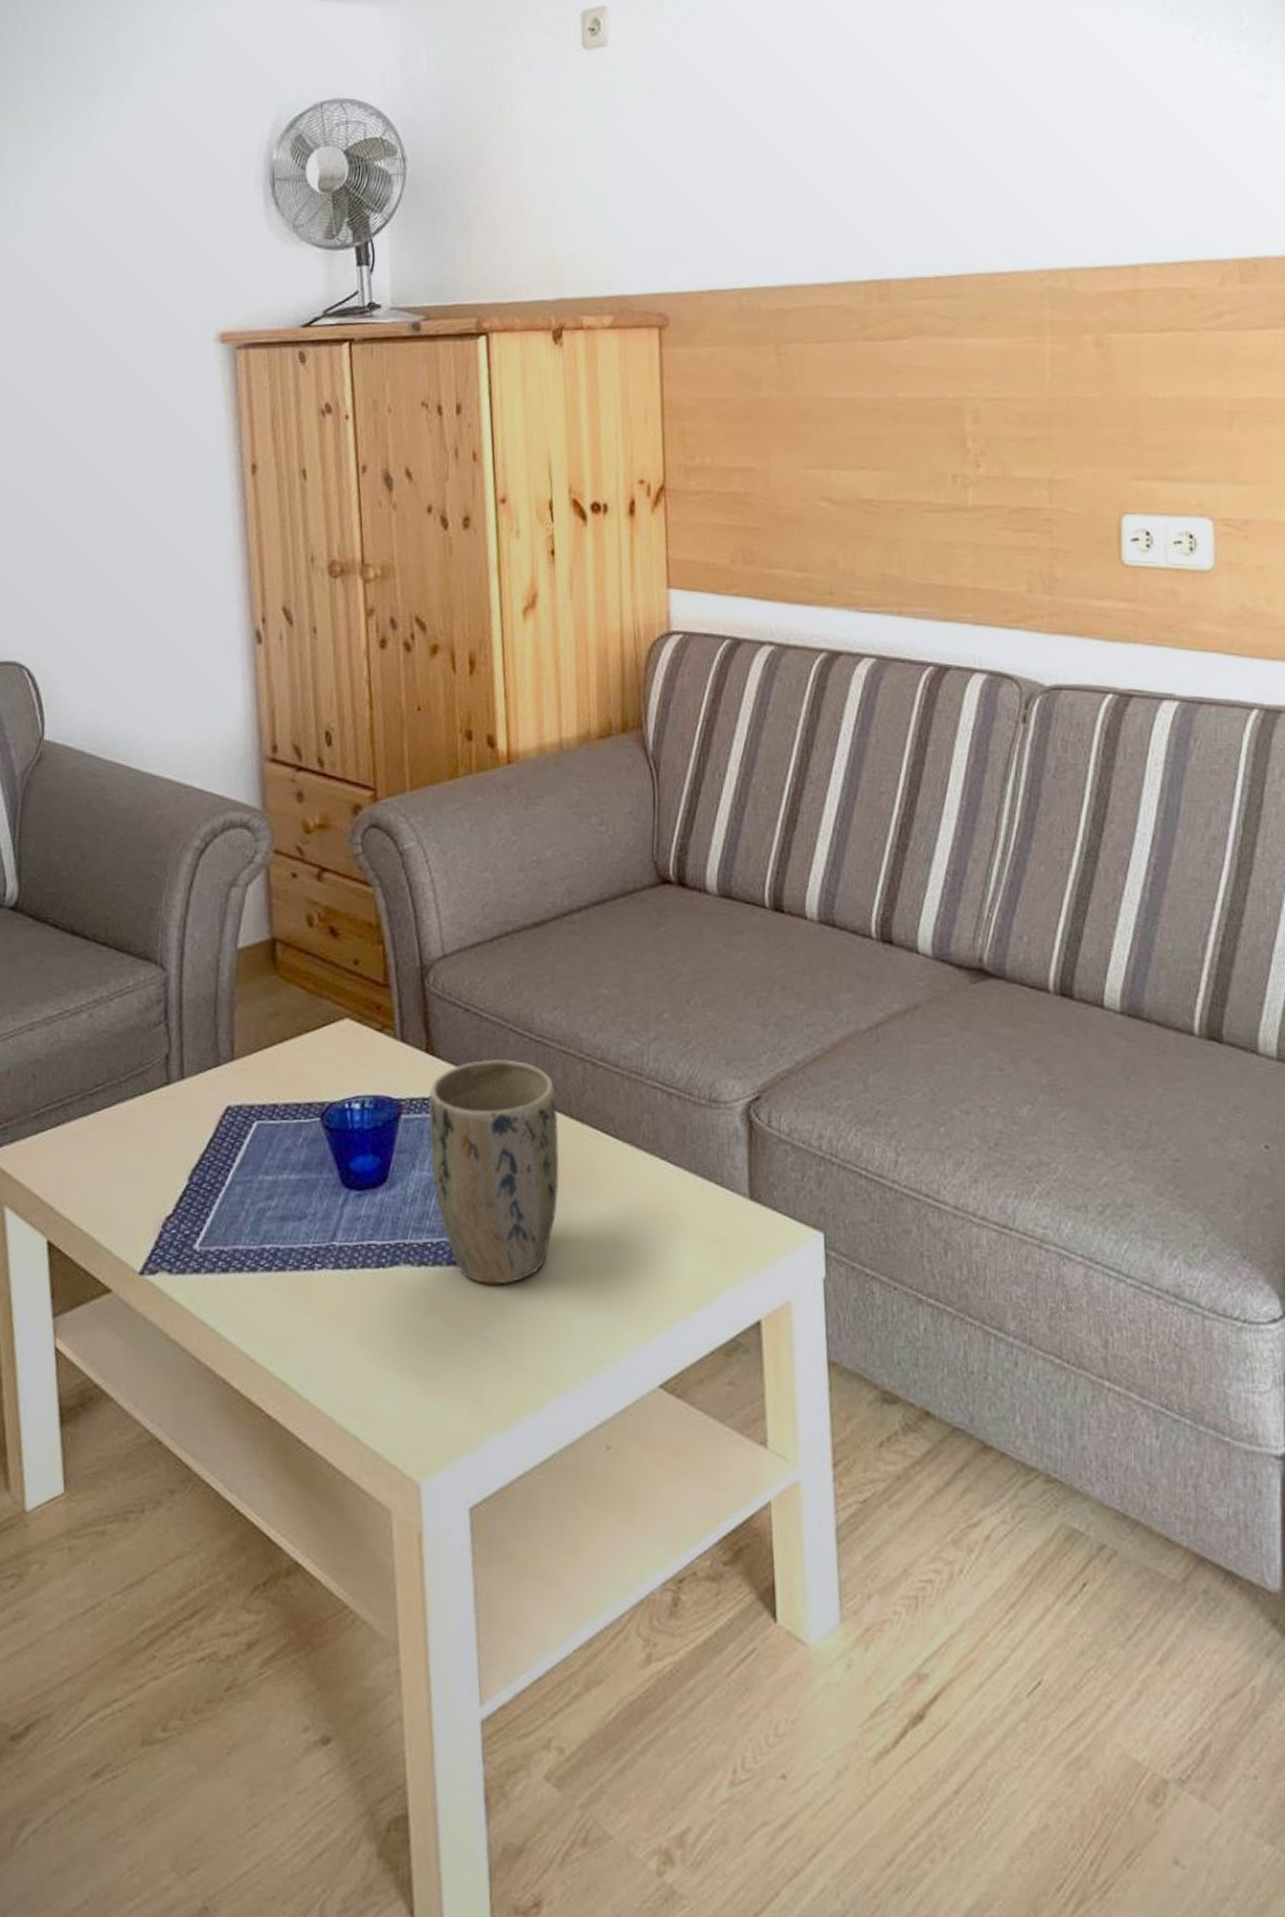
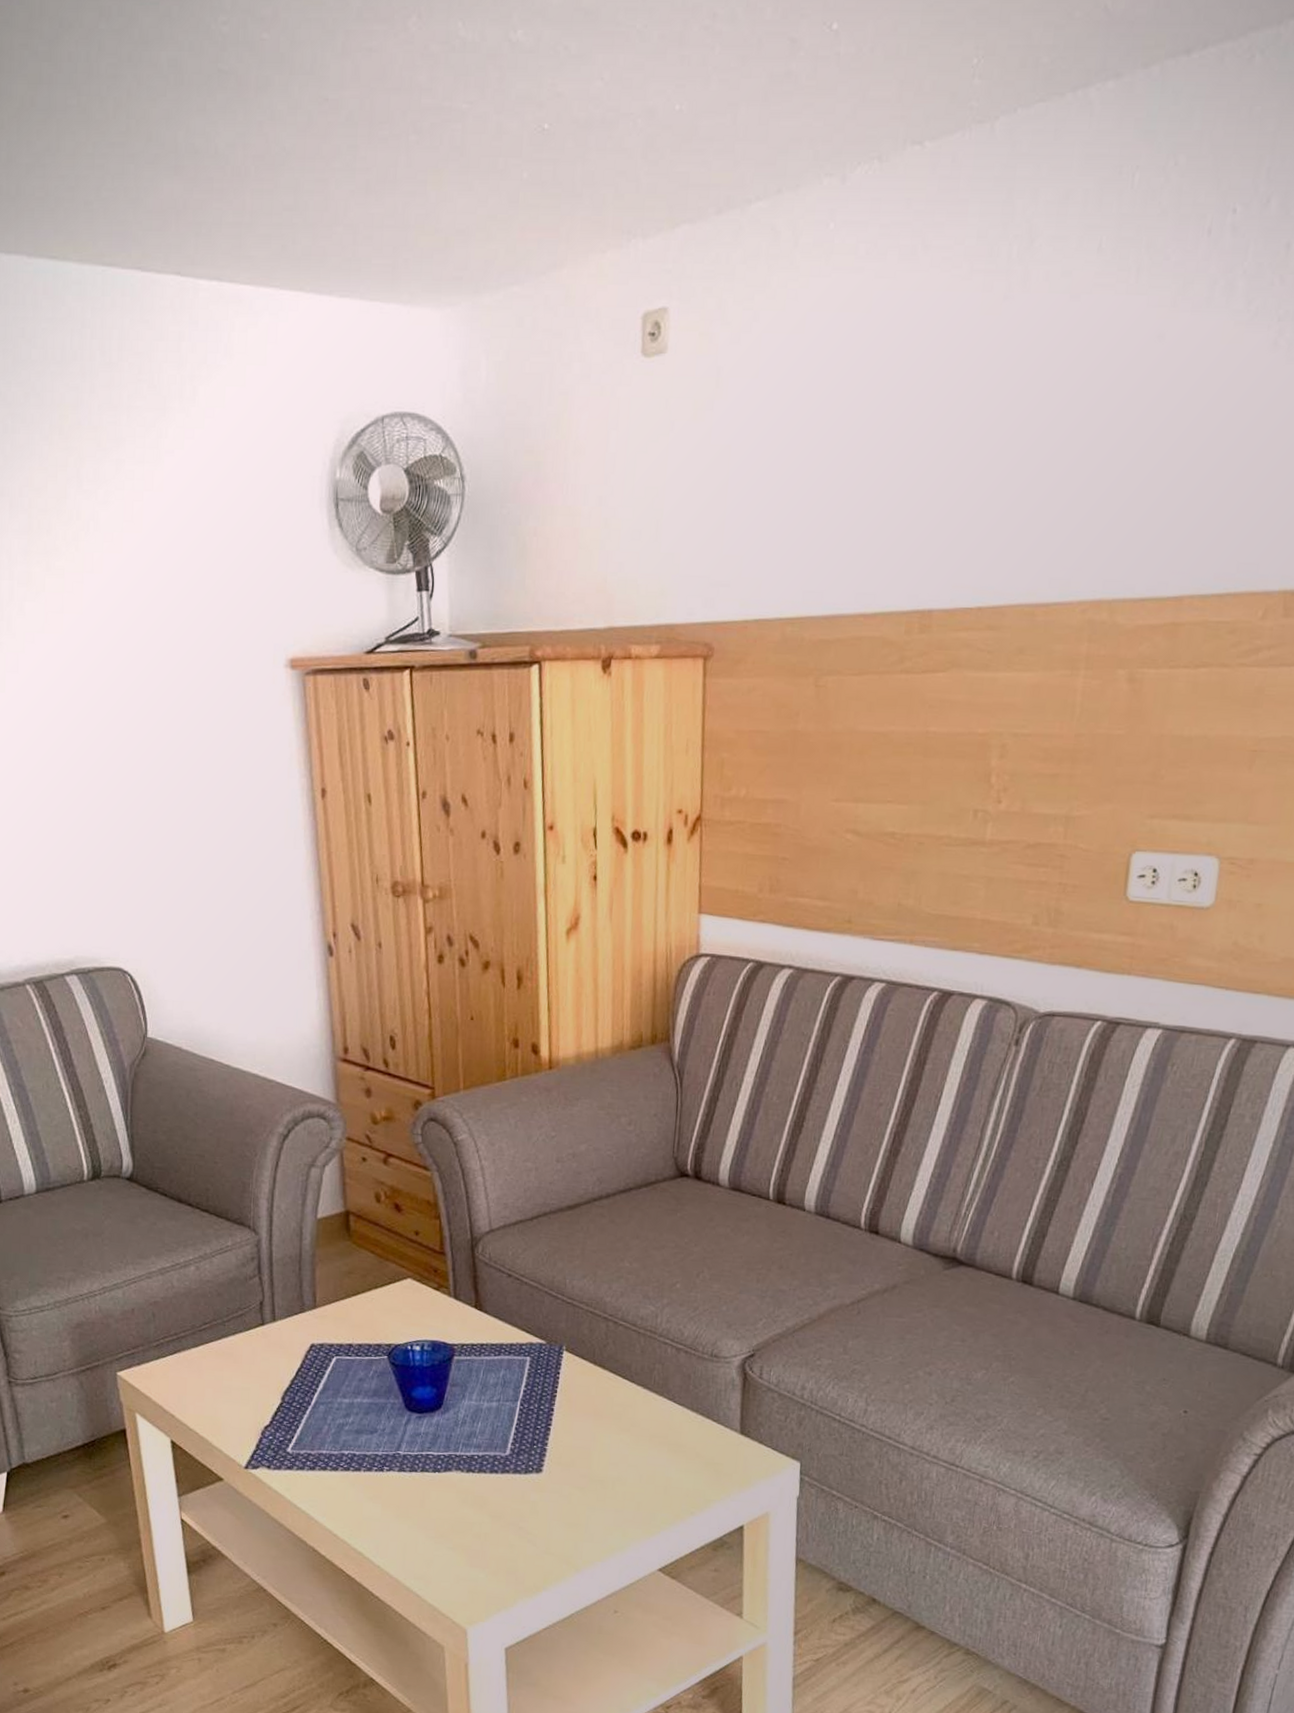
plant pot: present [428,1059,560,1285] -> none [476,1316,584,1490]

